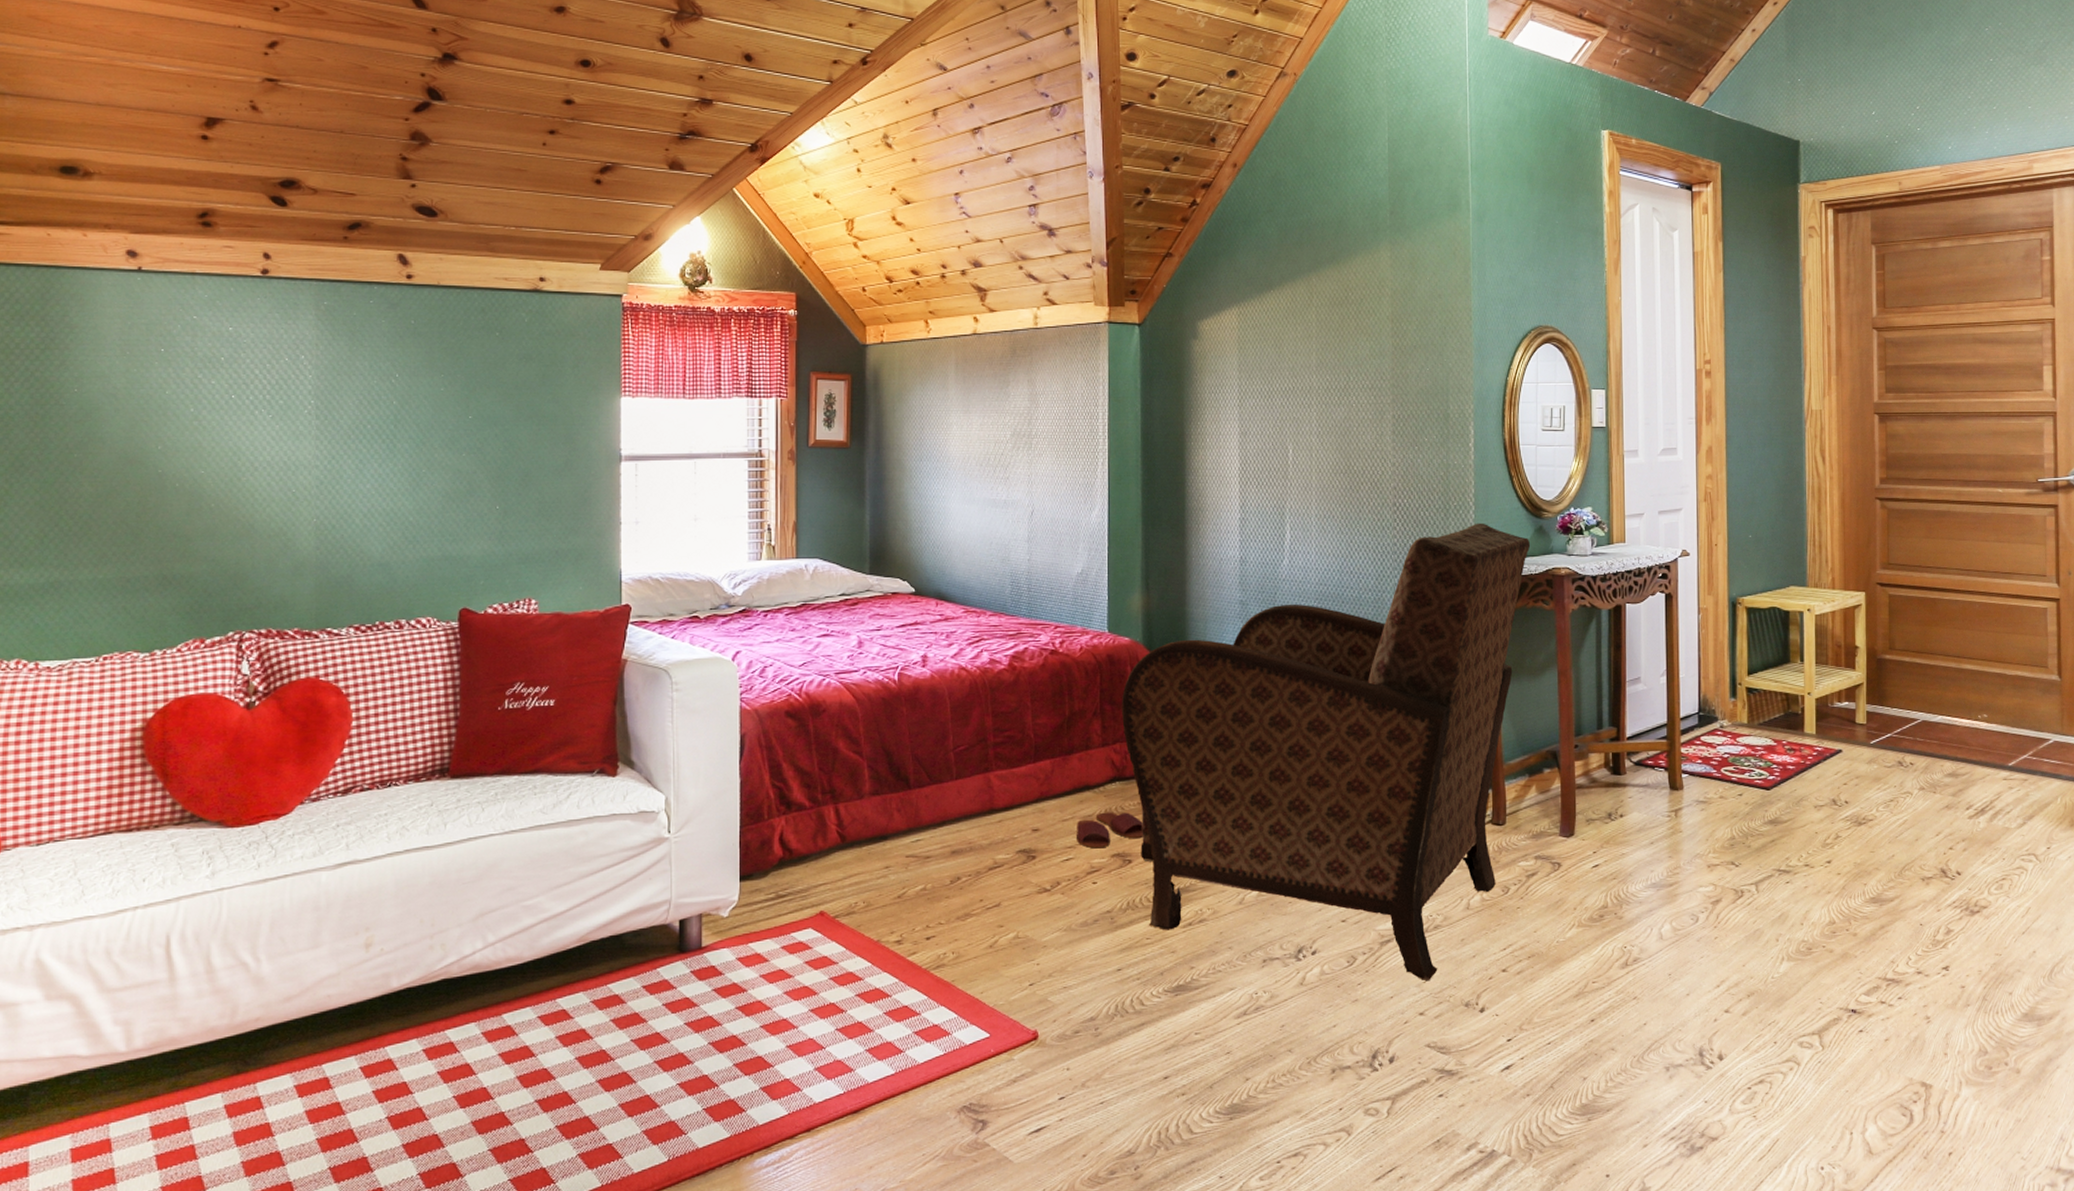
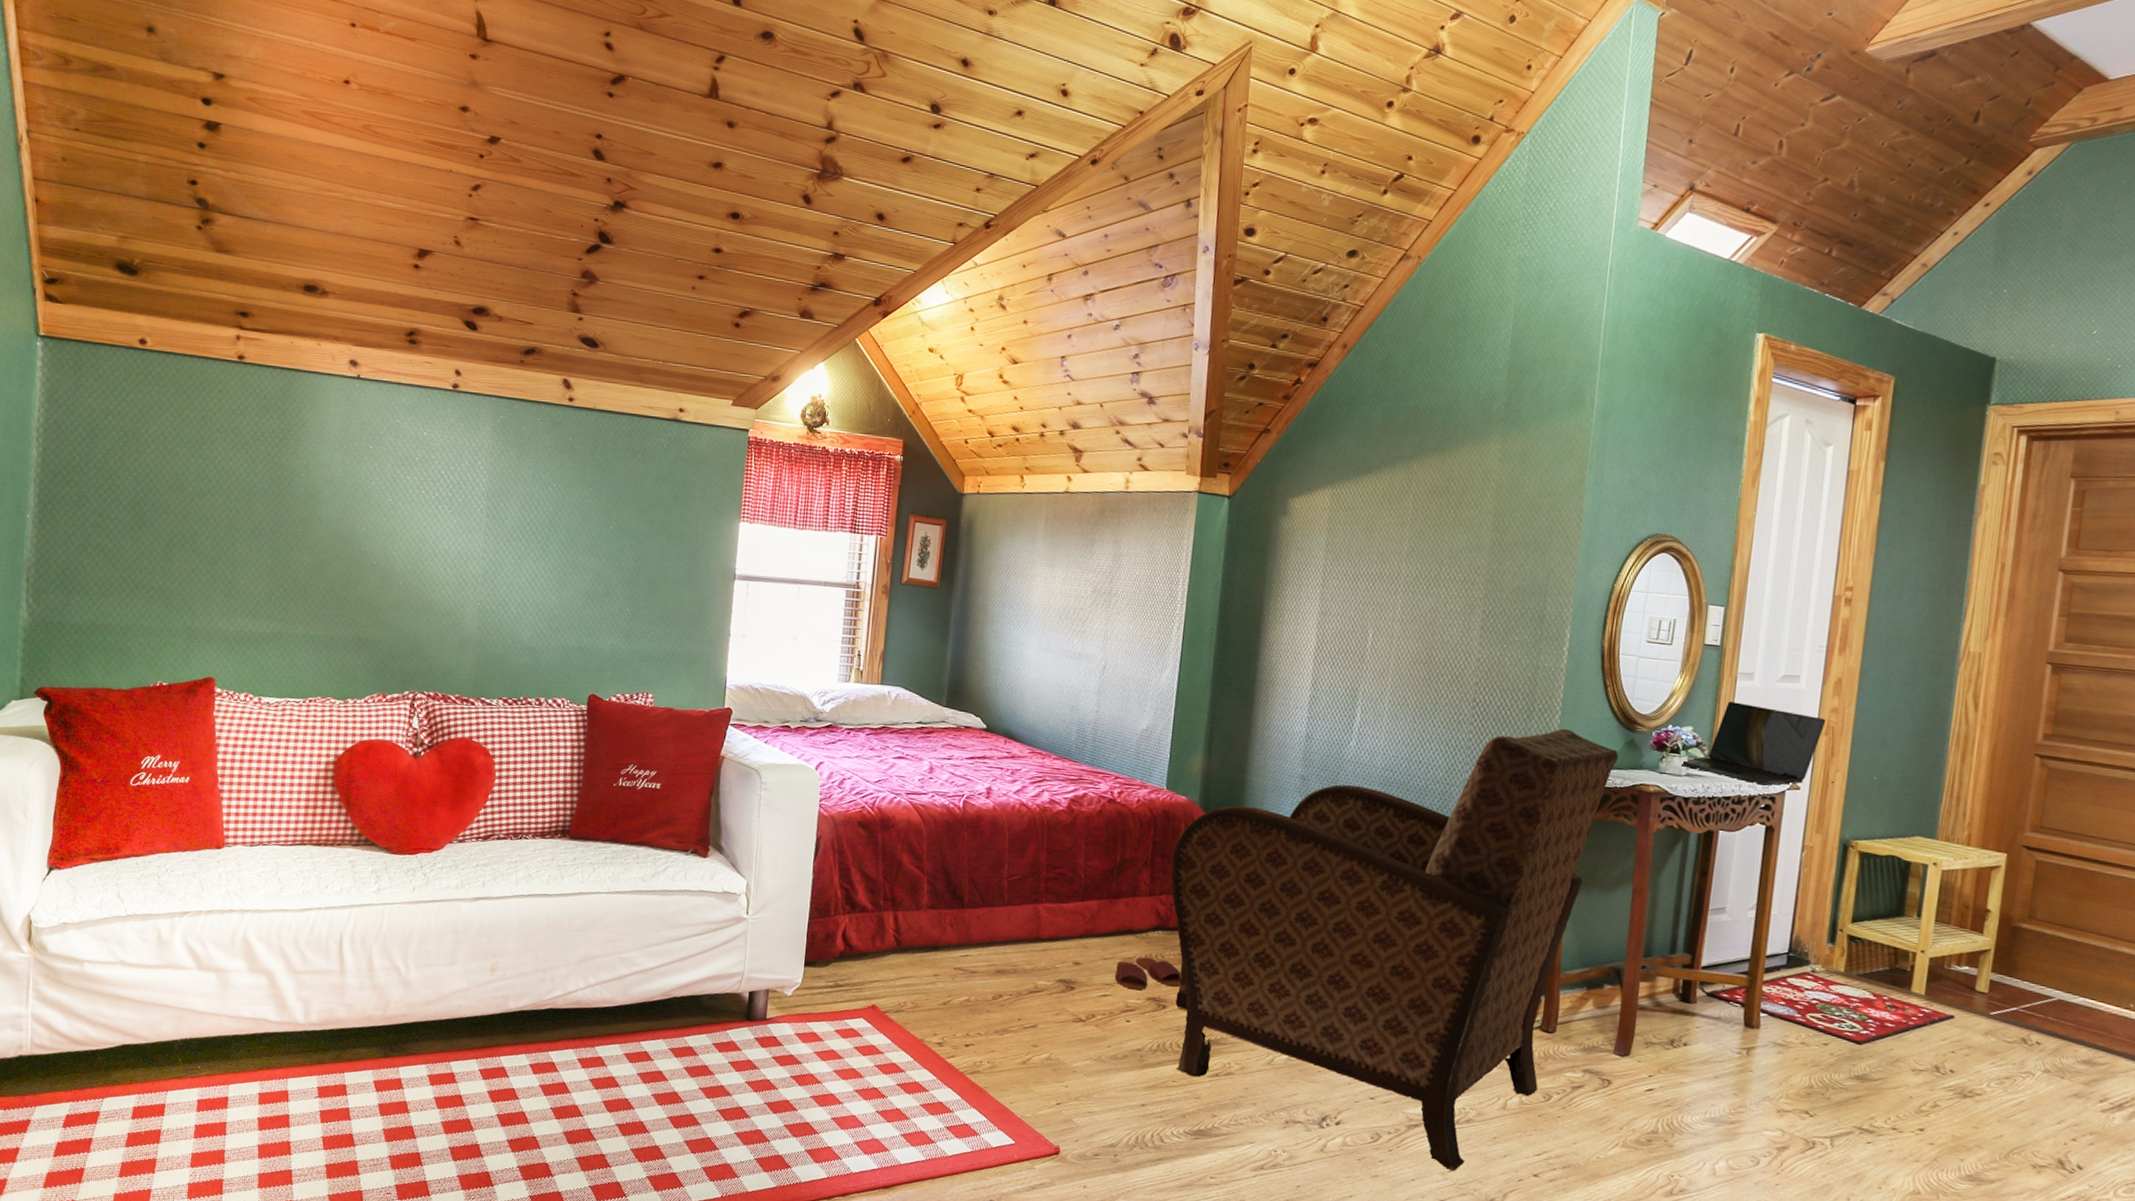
laptop: none [1586,479,1703,556] -> present [1682,701,1826,786]

